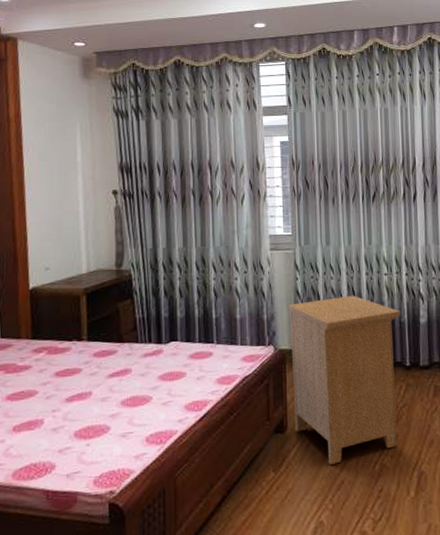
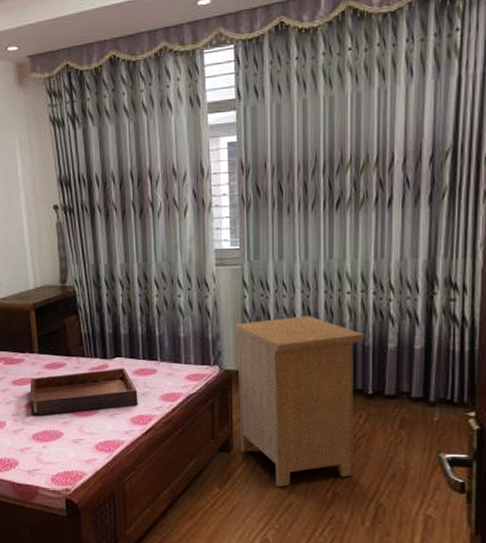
serving tray: none [74,352,193,410] -> present [29,367,138,416]

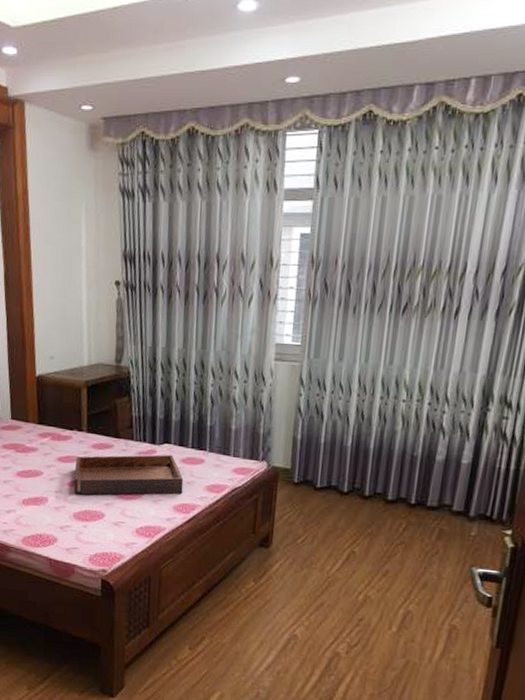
nightstand: present [234,315,365,487] -> none [280,419,415,586]

